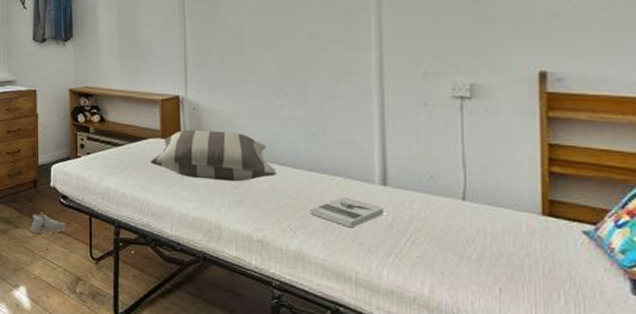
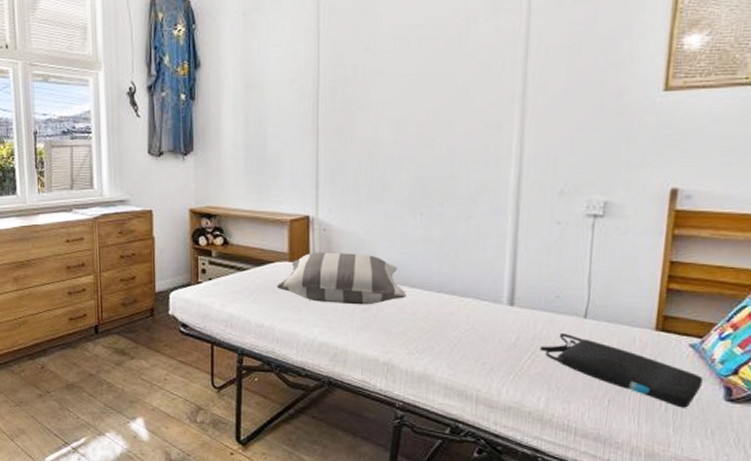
shoe: present [30,212,67,234] -> none [147,342,187,365]
book: present [310,197,384,228] -> none [437,318,509,348]
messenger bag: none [418,214,605,301] -> present [539,332,704,408]

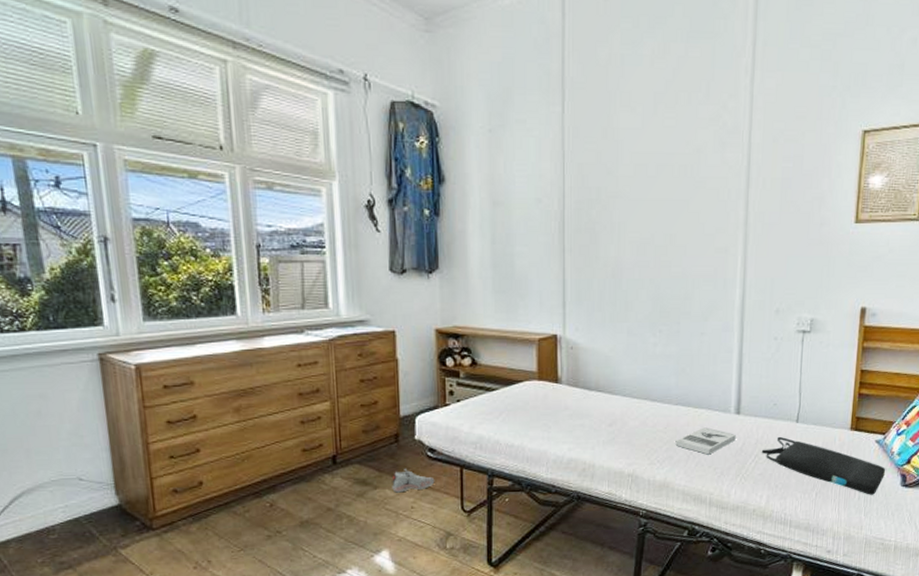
shoe: none [147,342,187,365] -> present [392,469,435,493]
pillow: present [276,252,406,305] -> none [525,370,648,421]
book: none [437,318,509,348] -> present [675,427,736,455]

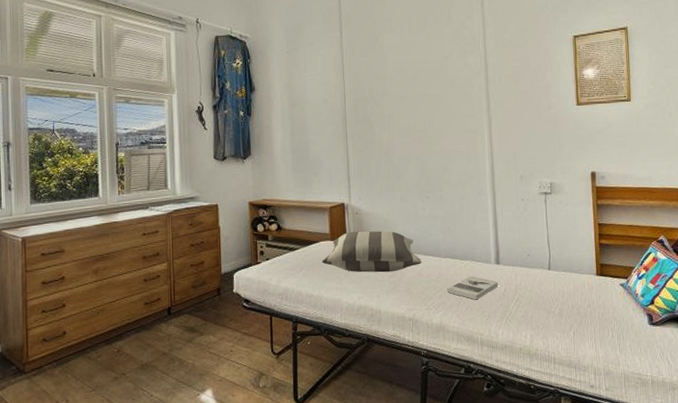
shoe: present [392,469,435,493] -> none [215,318,250,339]
pillow: none [525,370,648,421] -> present [321,230,422,273]
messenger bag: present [761,436,886,495] -> none [521,282,633,333]

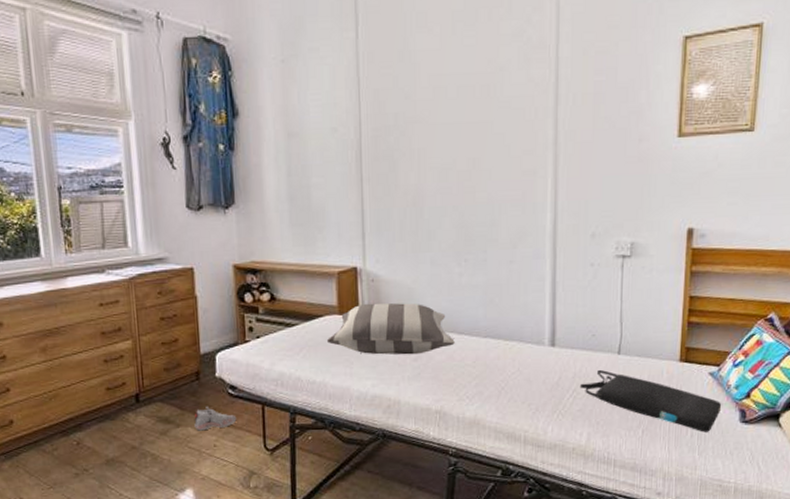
shoe: none [215,318,250,339] -> present [194,407,237,431]
book: present [447,276,498,300] -> none [485,361,551,390]
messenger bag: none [521,282,633,333] -> present [579,369,722,432]

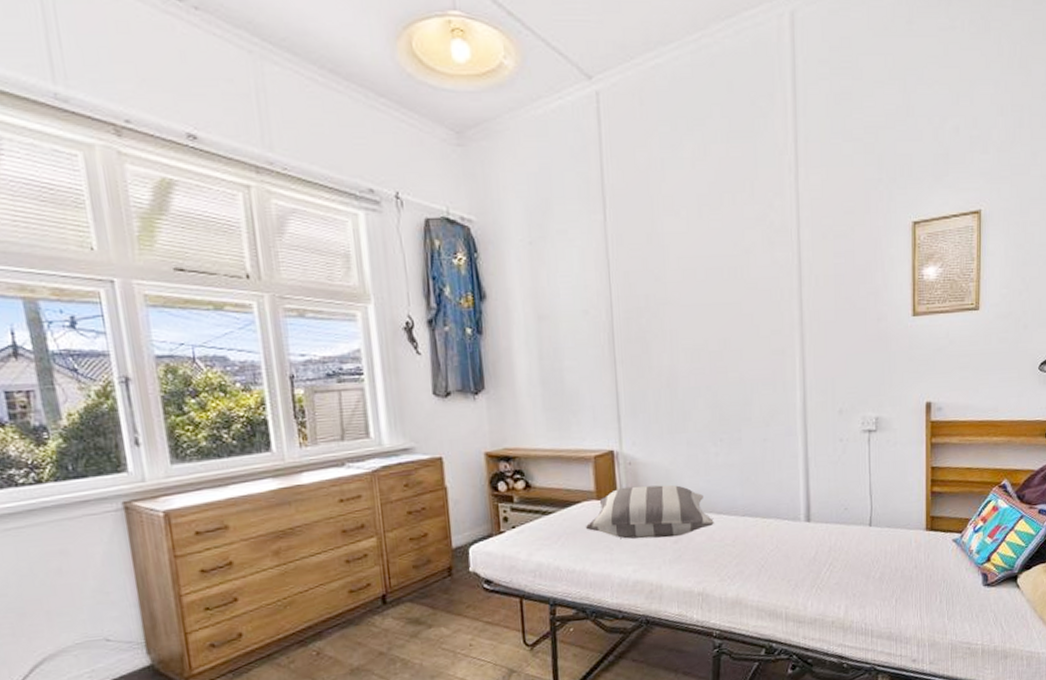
shoe: present [194,407,237,431] -> none [447,604,494,631]
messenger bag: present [579,369,722,432] -> none [835,542,966,598]

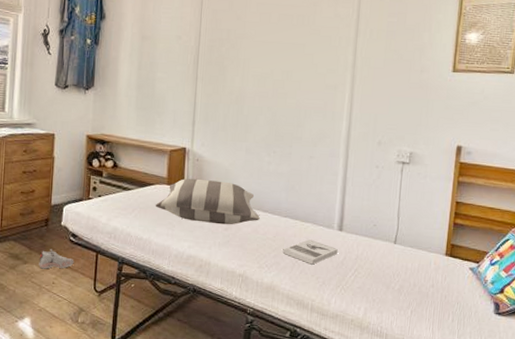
shoe: none [447,604,494,631] -> present [39,249,74,269]
book: none [745,537,808,567] -> present [282,239,338,265]

